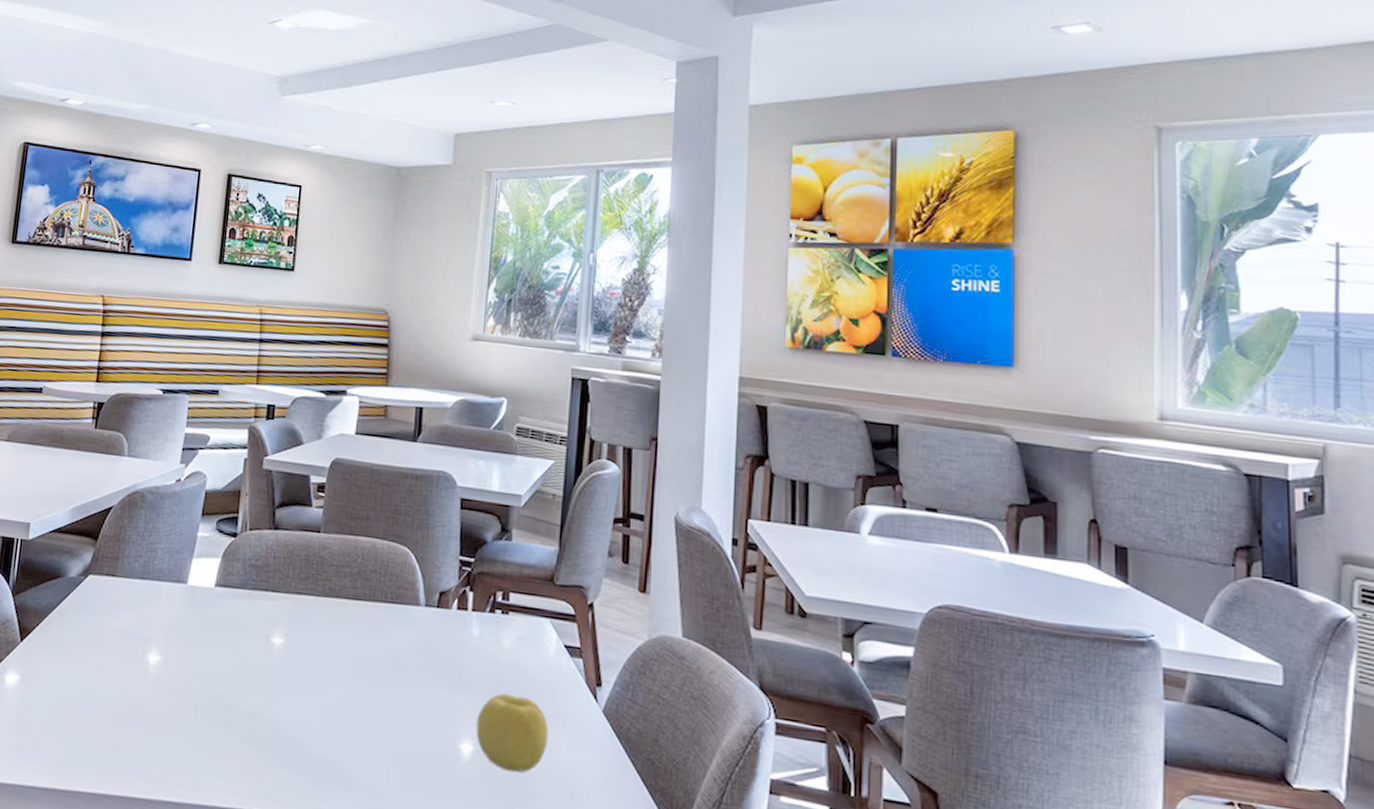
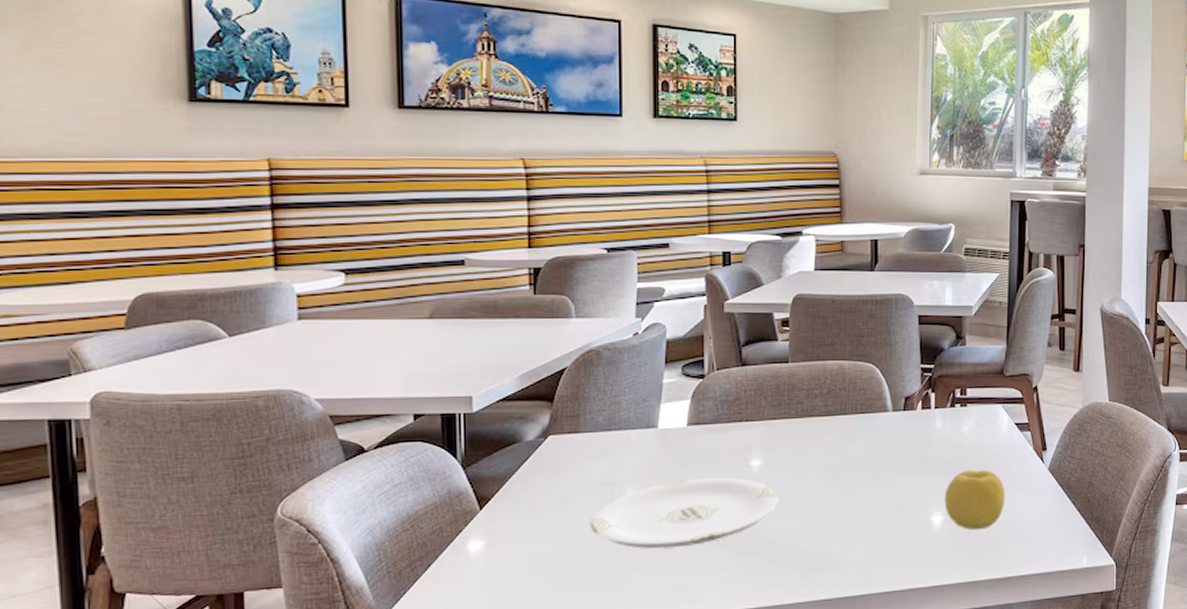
plate: none [113,646,297,723] -> present [589,477,779,549]

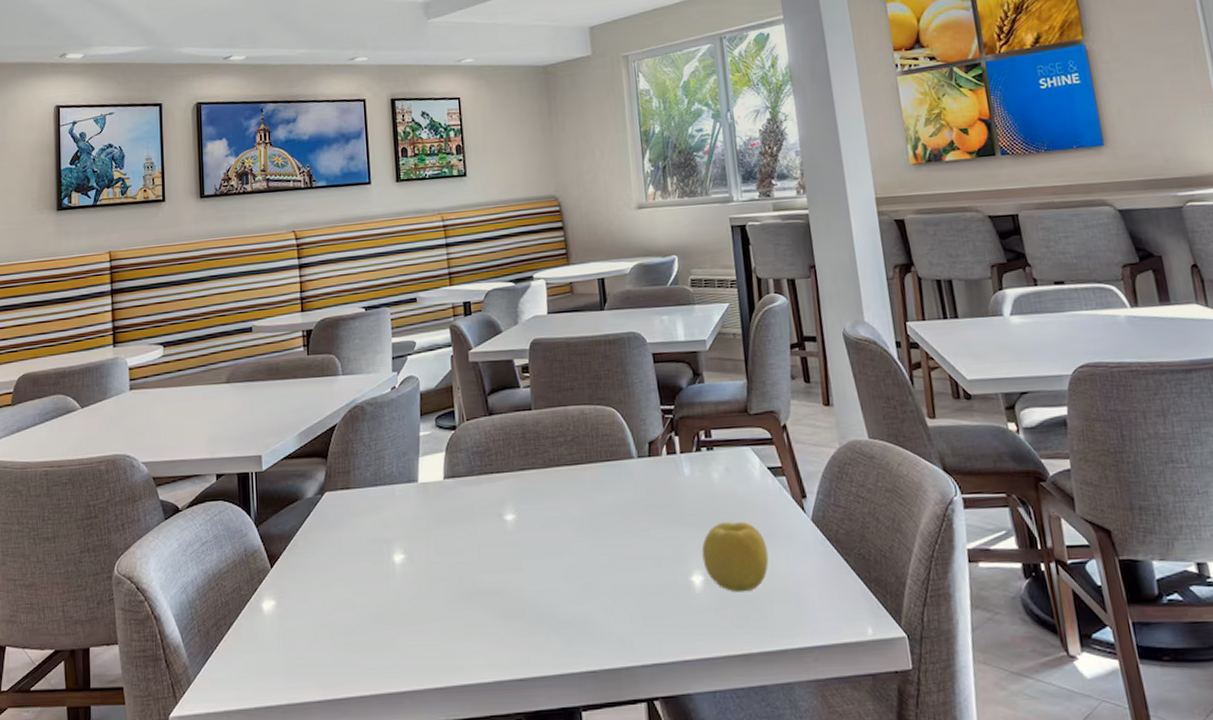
plate: present [589,477,779,549] -> none [363,533,535,611]

